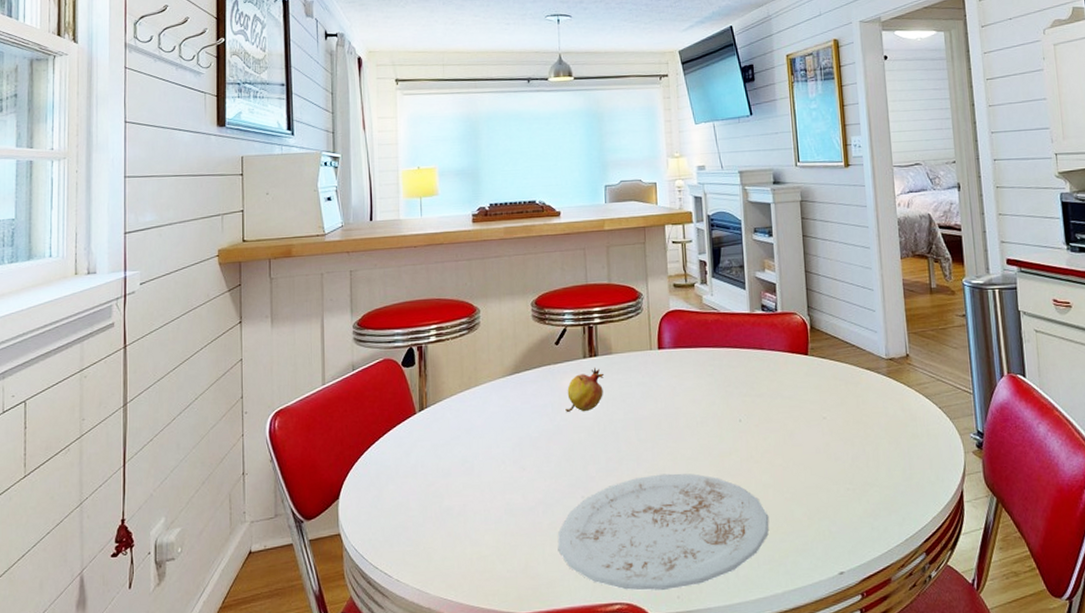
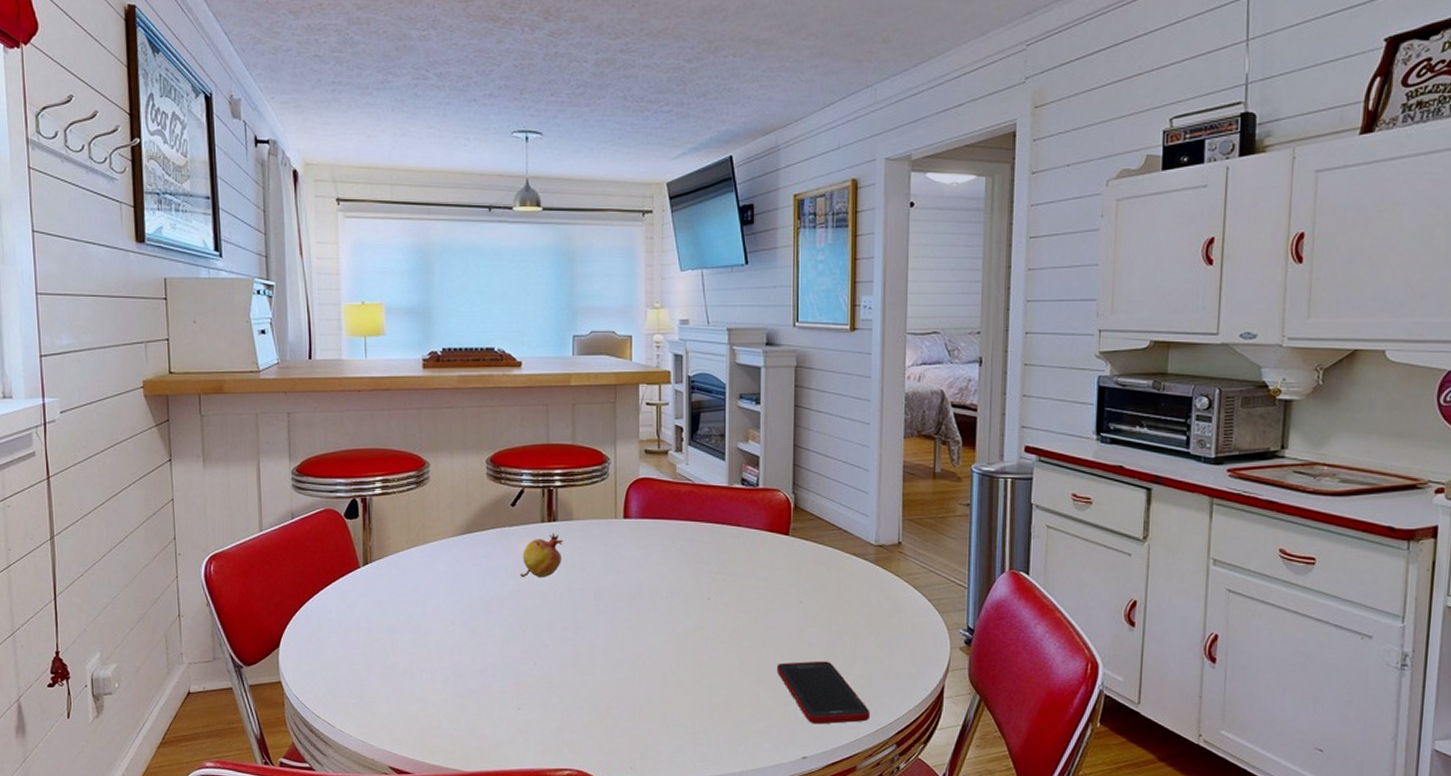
plate: present [557,473,769,591] -> none [507,646,732,761]
cell phone: none [807,474,899,538] -> present [776,661,871,725]

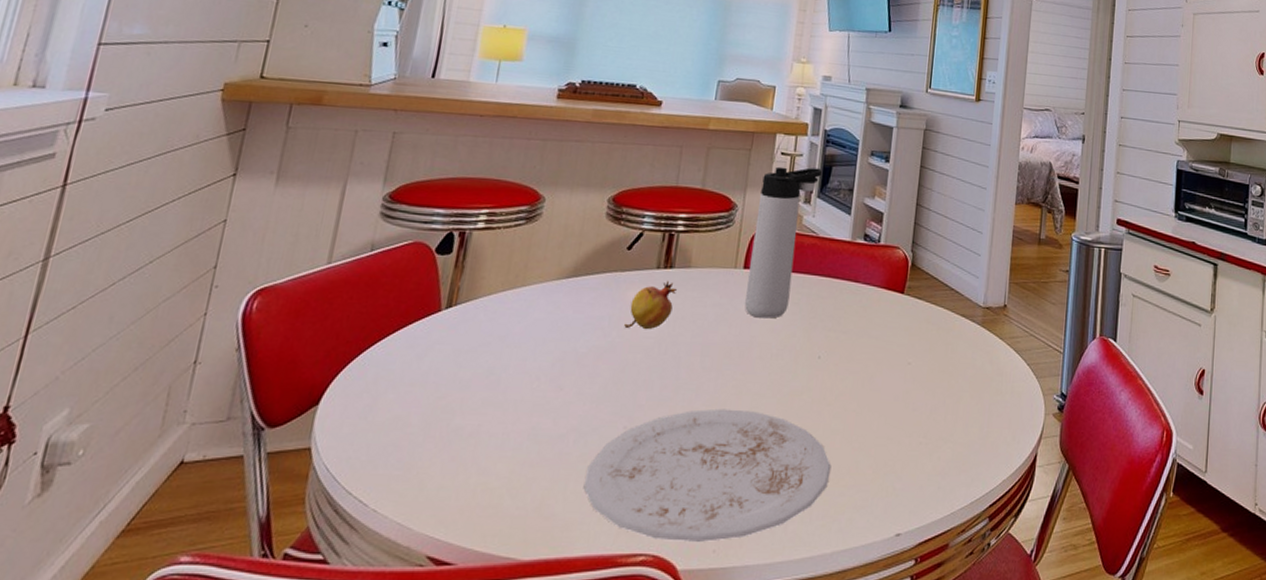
plate: none [507,646,732,761] -> present [583,408,832,543]
thermos bottle: none [628,416,691,564] -> present [744,166,823,319]
cell phone: present [776,661,871,725] -> none [878,426,967,497]

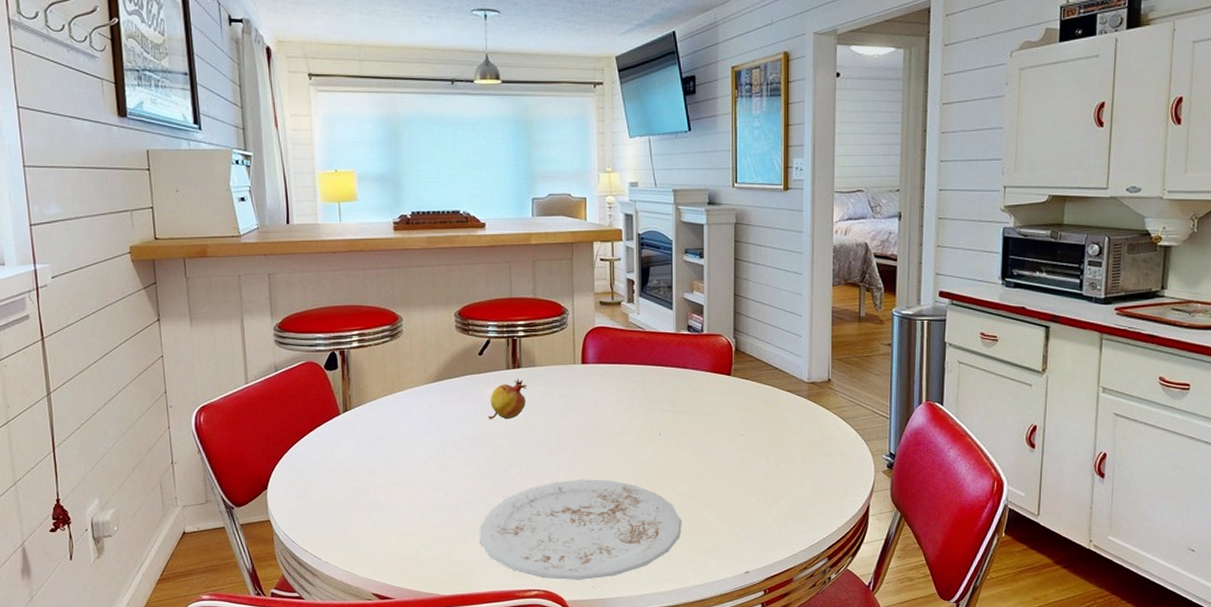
thermos bottle: present [744,166,823,319] -> none [586,270,641,404]

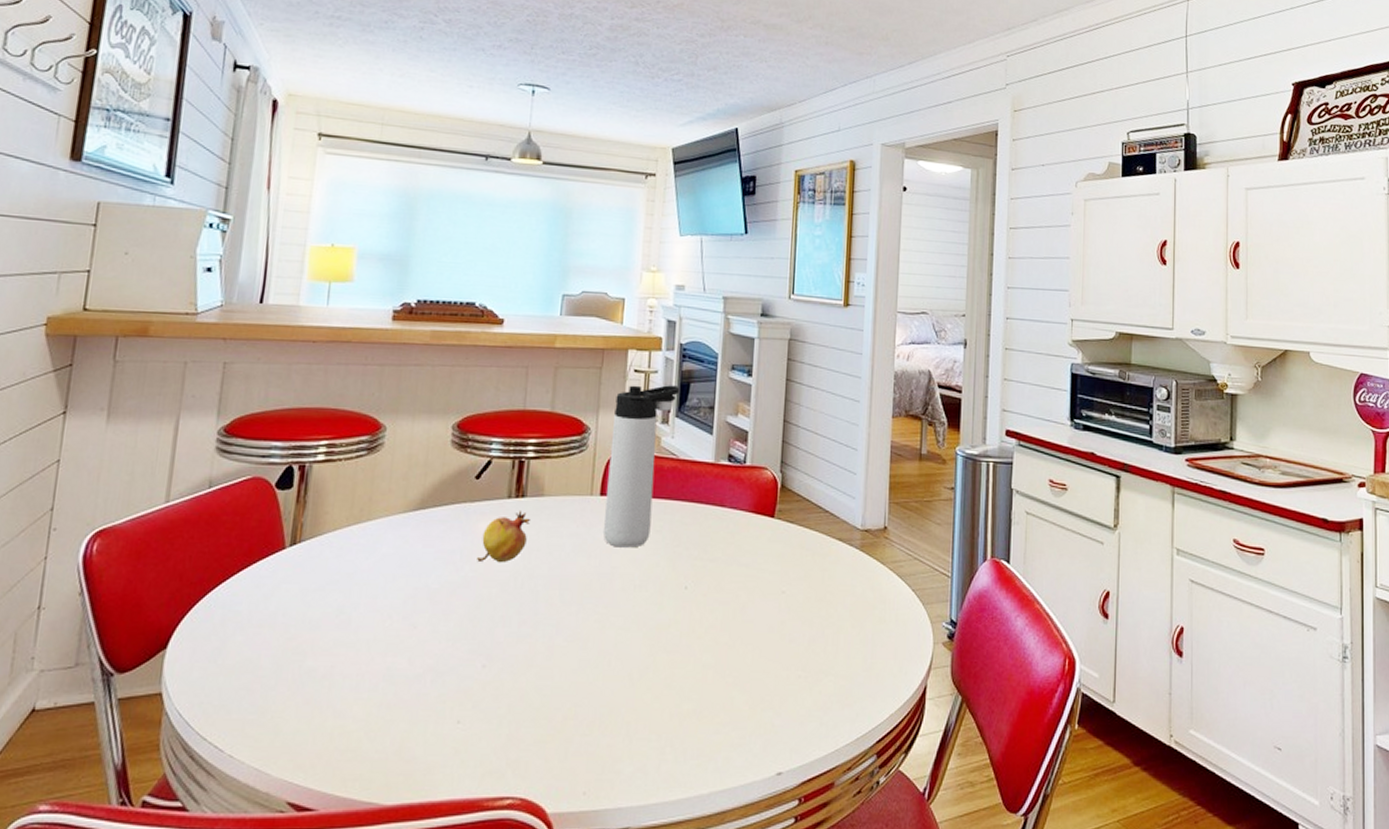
plate: present [479,479,682,581] -> none [444,644,705,785]
thermos bottle: none [586,270,641,404] -> present [602,385,680,548]

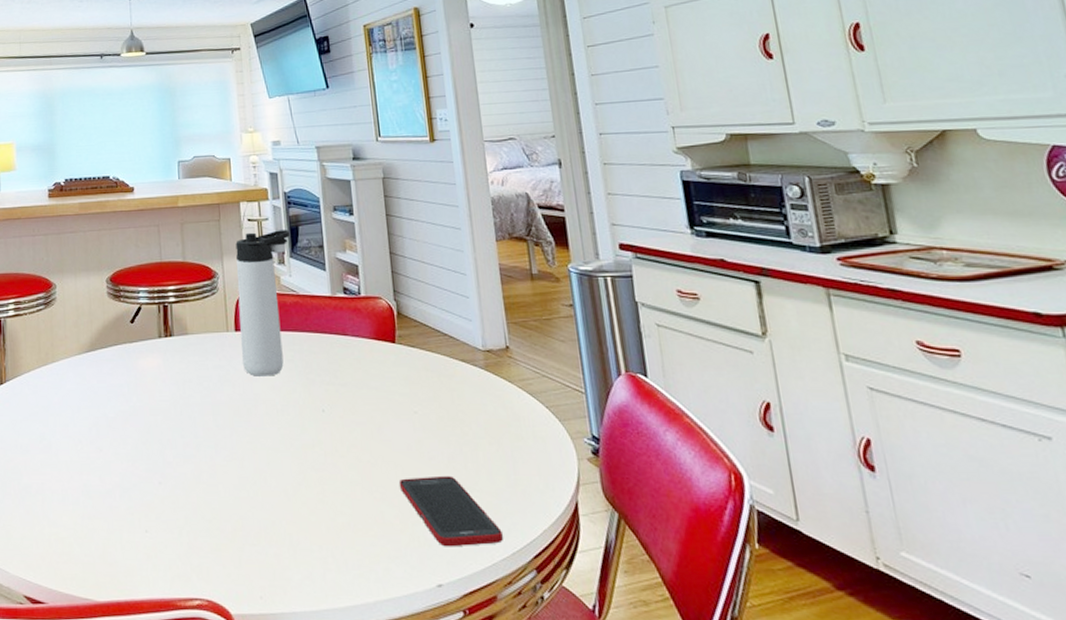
fruit: present [477,510,532,562] -> none [141,347,181,393]
cell phone: none [754,659,851,734] -> present [398,475,504,547]

